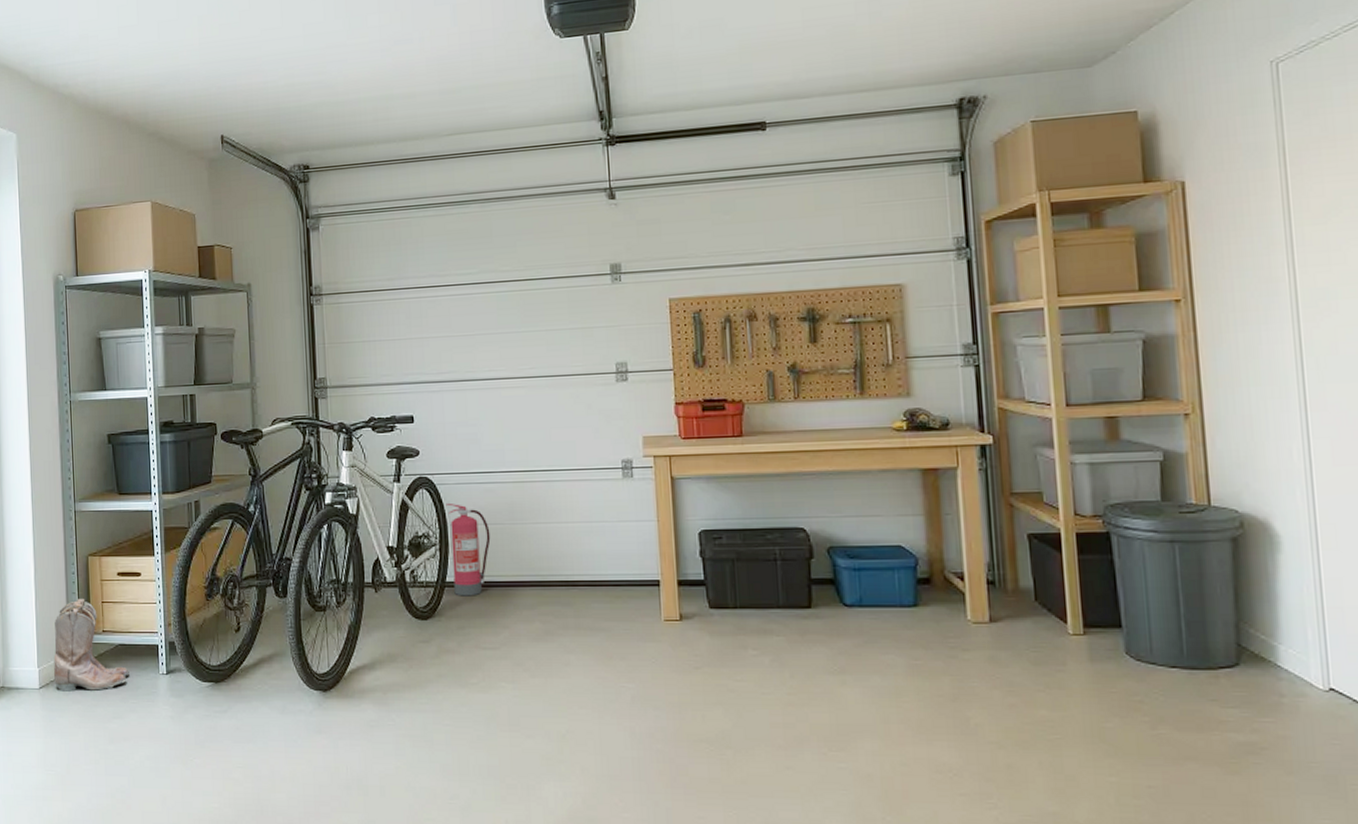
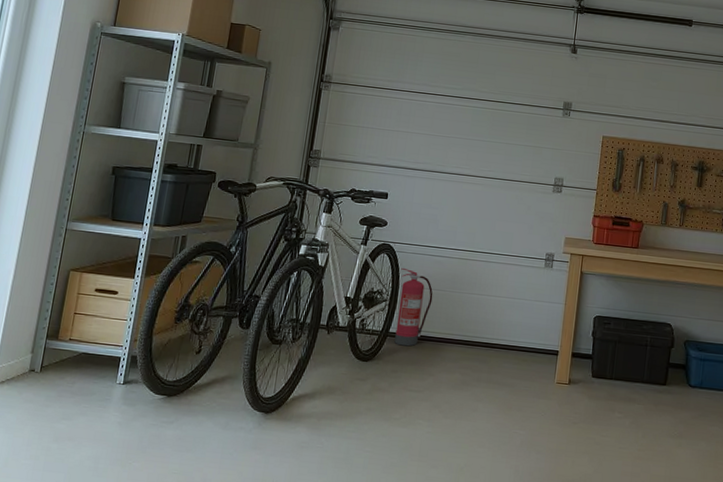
boots: present [54,599,129,692] -> none [10,308,88,393]

